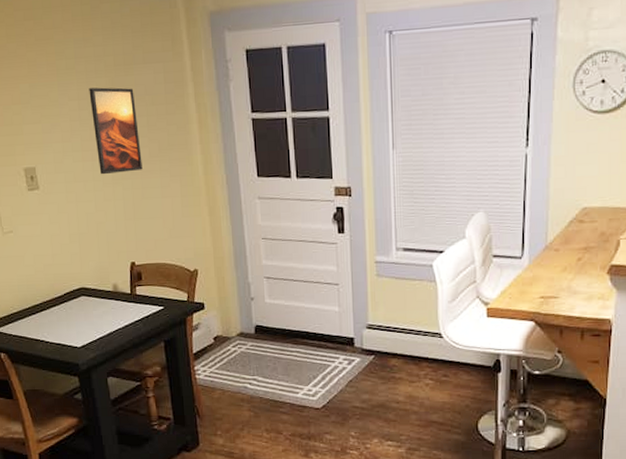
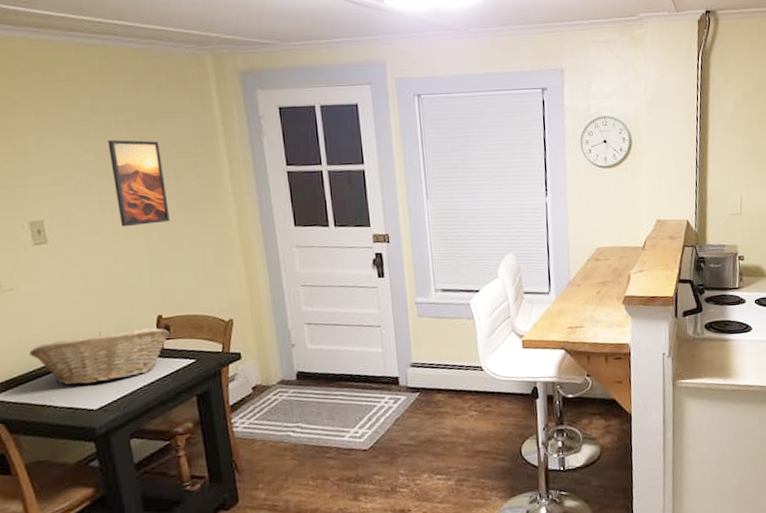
fruit basket: none [26,273,142,323] -> present [29,327,170,385]

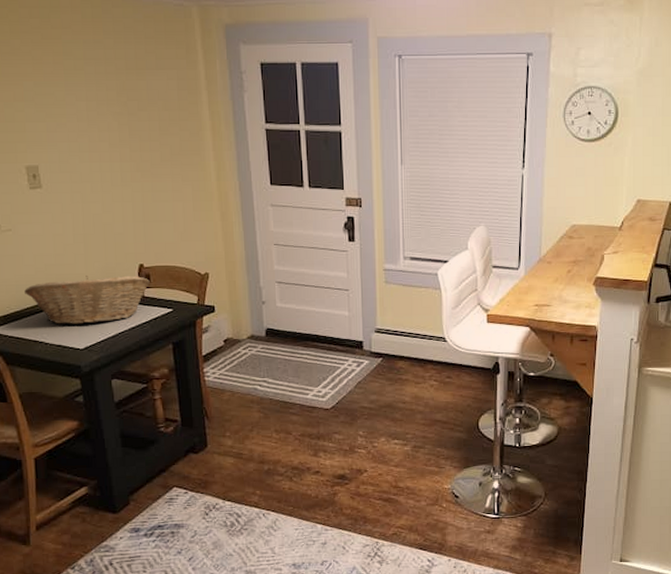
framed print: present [108,140,170,227] -> none [98,90,153,176]

